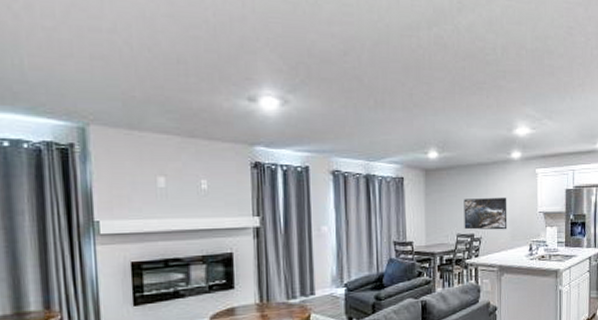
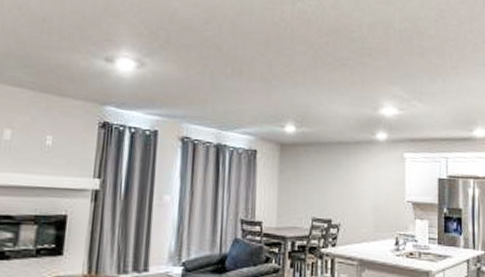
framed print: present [464,197,508,230] -> none [320,179,371,218]

